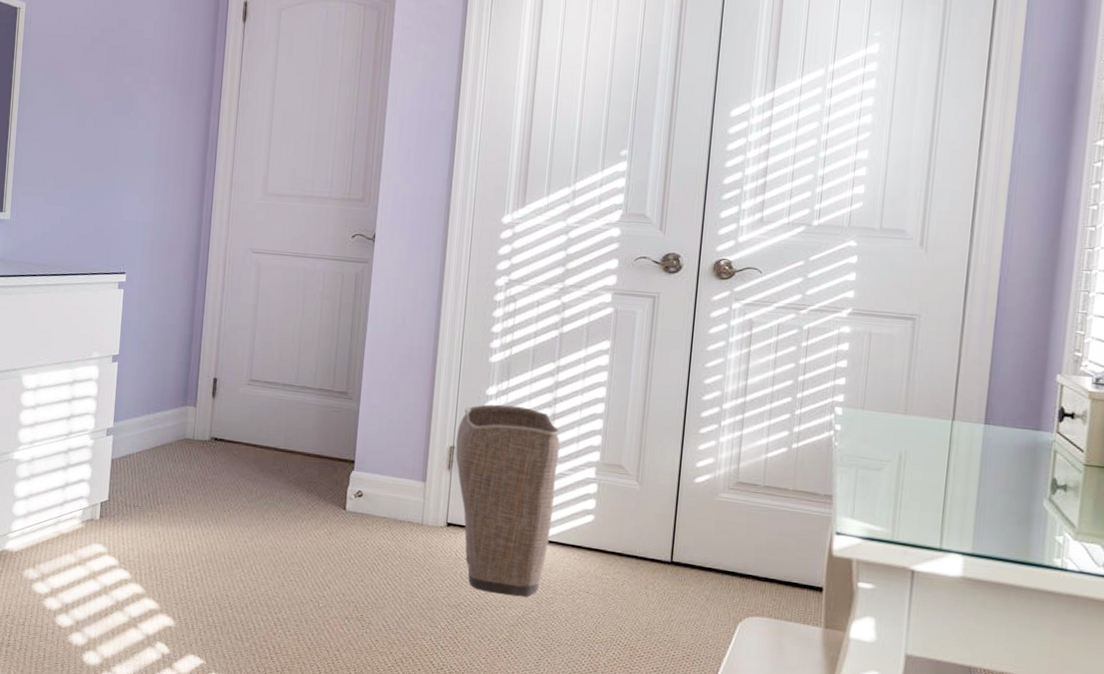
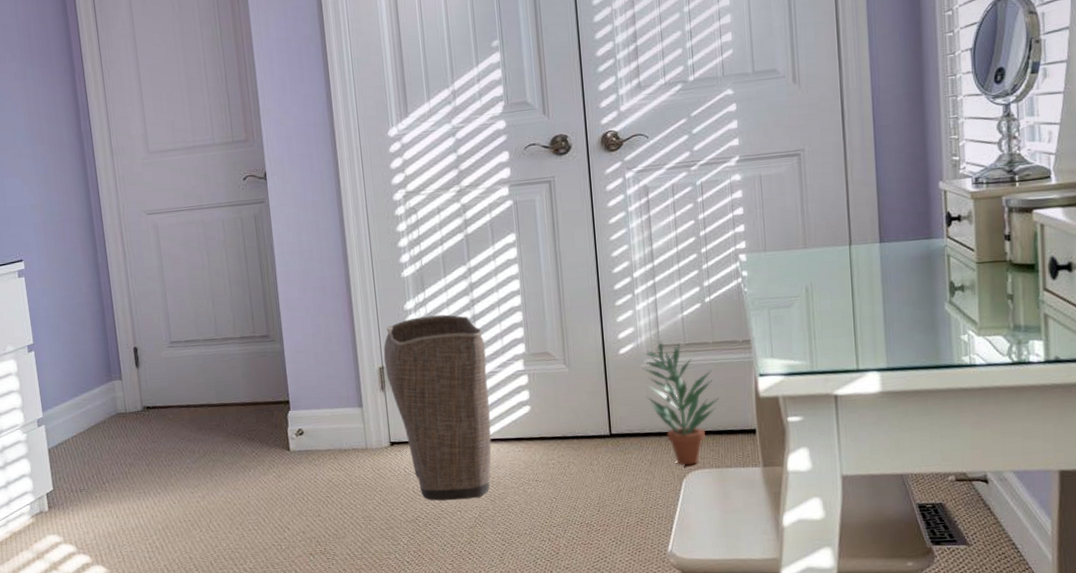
potted plant: none [715,477,789,611] -> present [643,340,719,466]

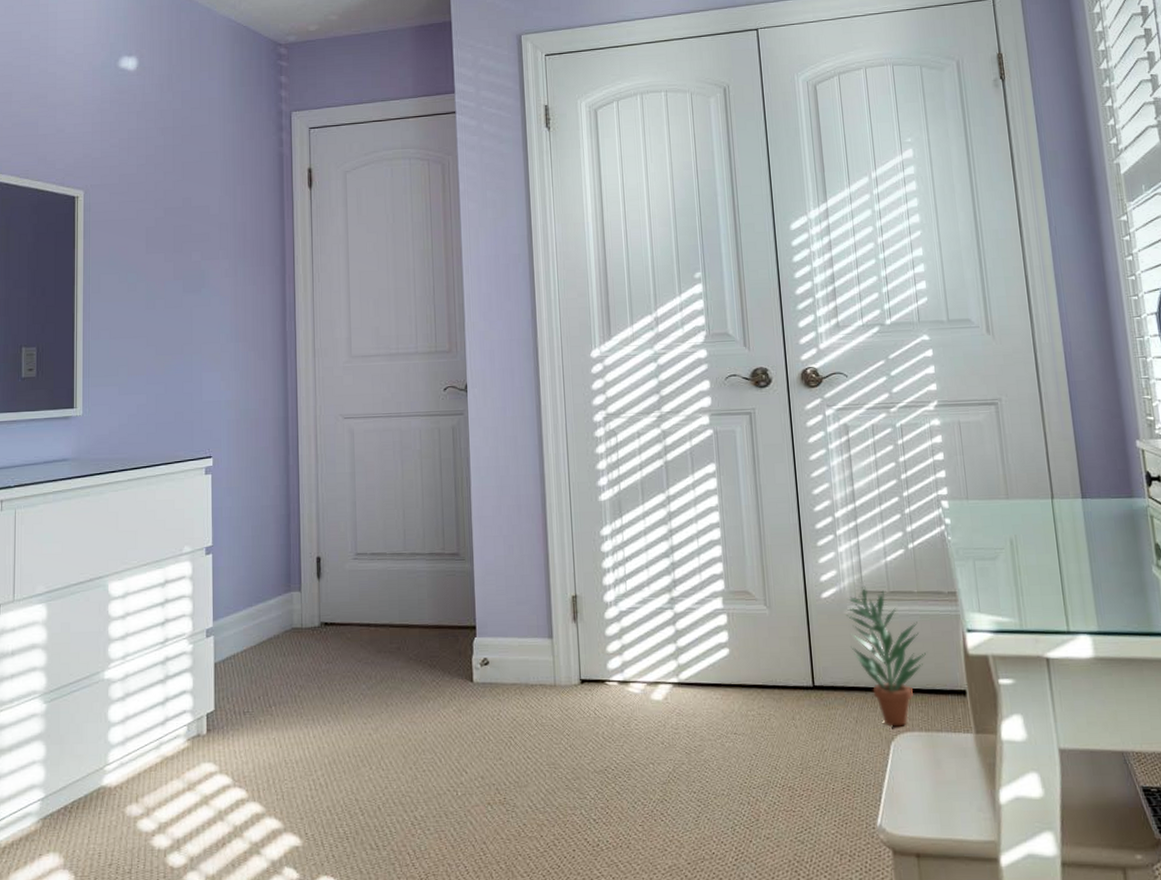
laundry basket: present [383,314,491,501] -> none [577,543,688,751]

